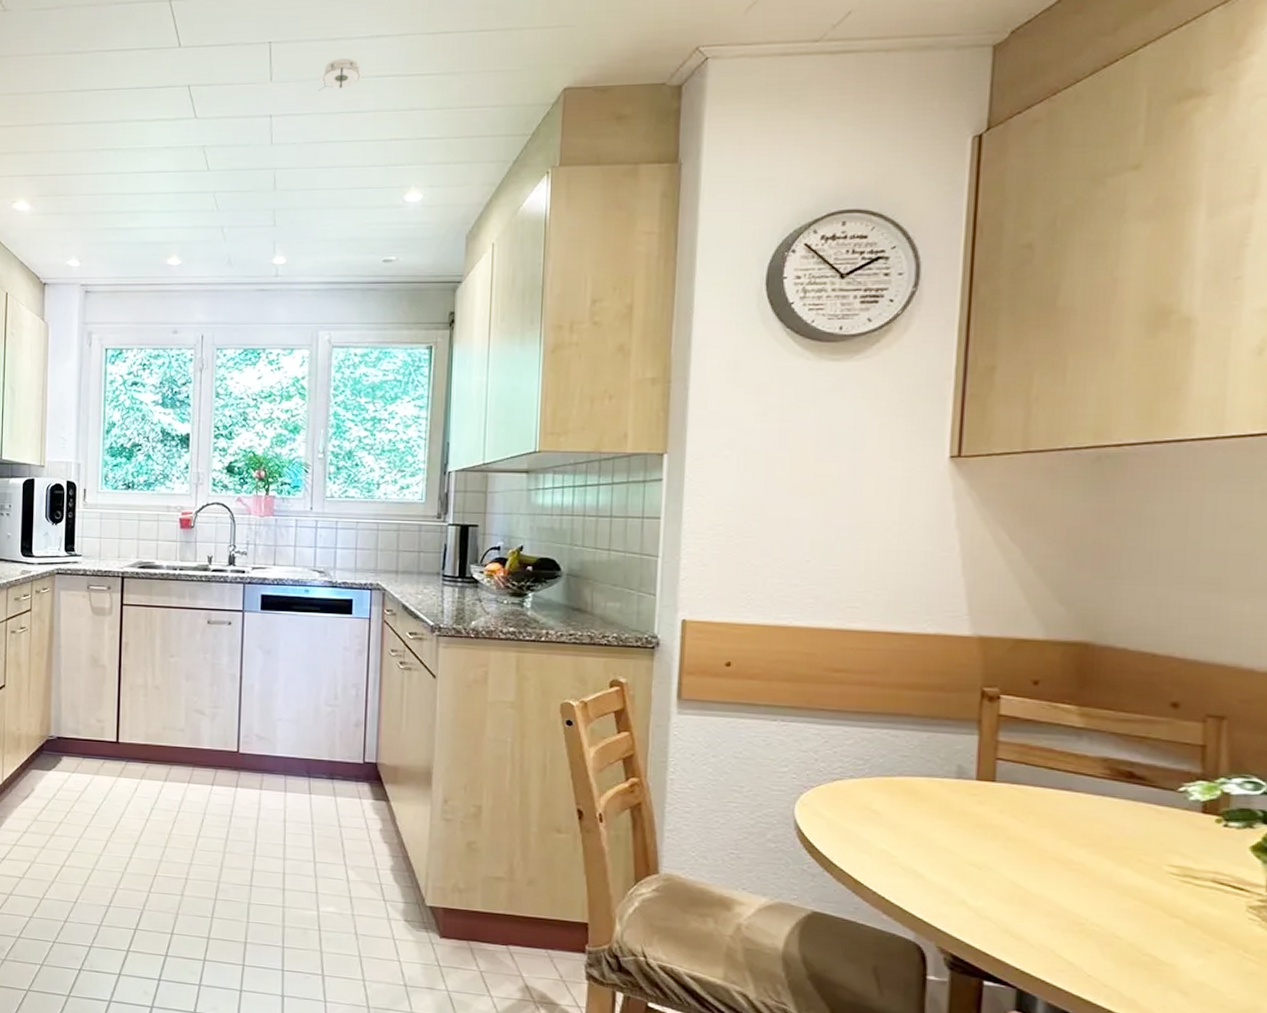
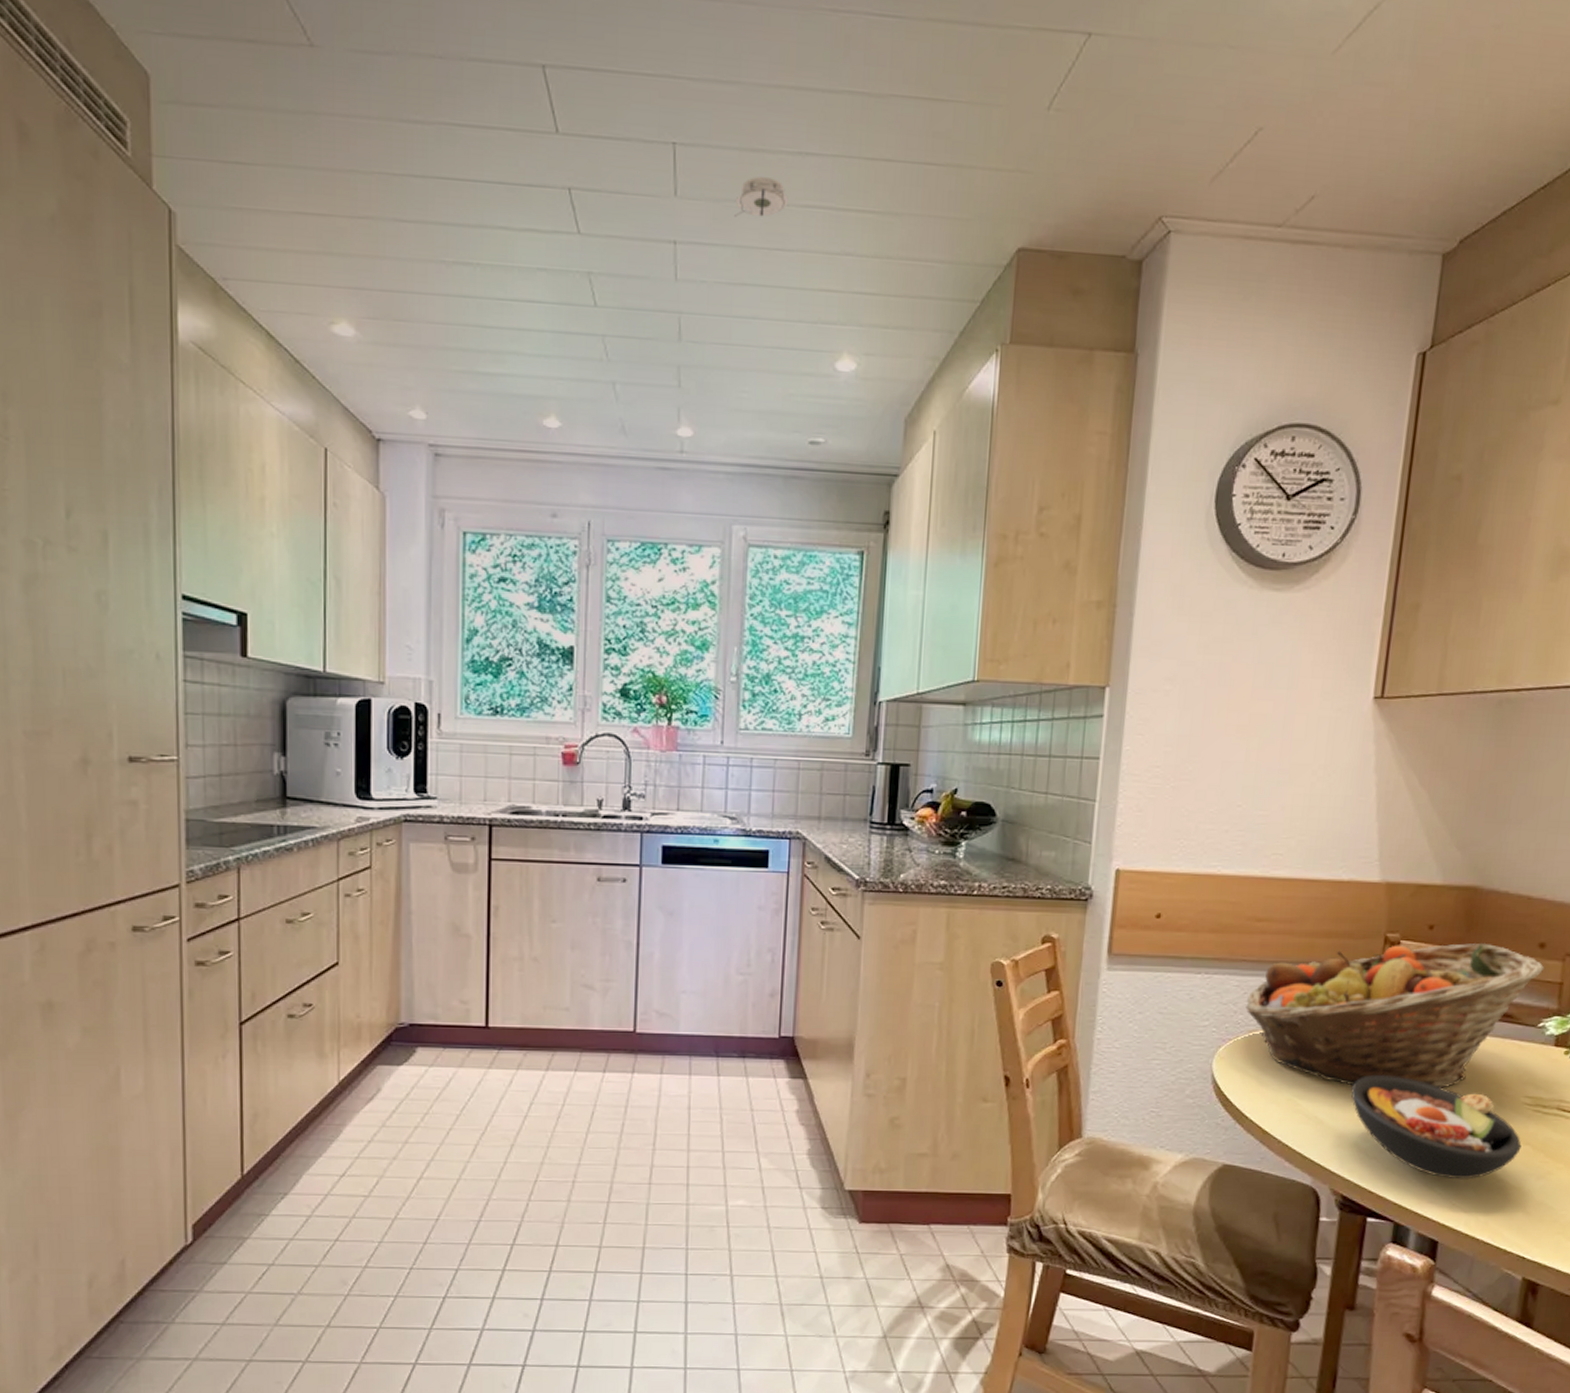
fruit basket: none [827,699,1182,850] -> present [1245,942,1546,1088]
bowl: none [954,831,1170,950] -> present [1350,1075,1522,1180]

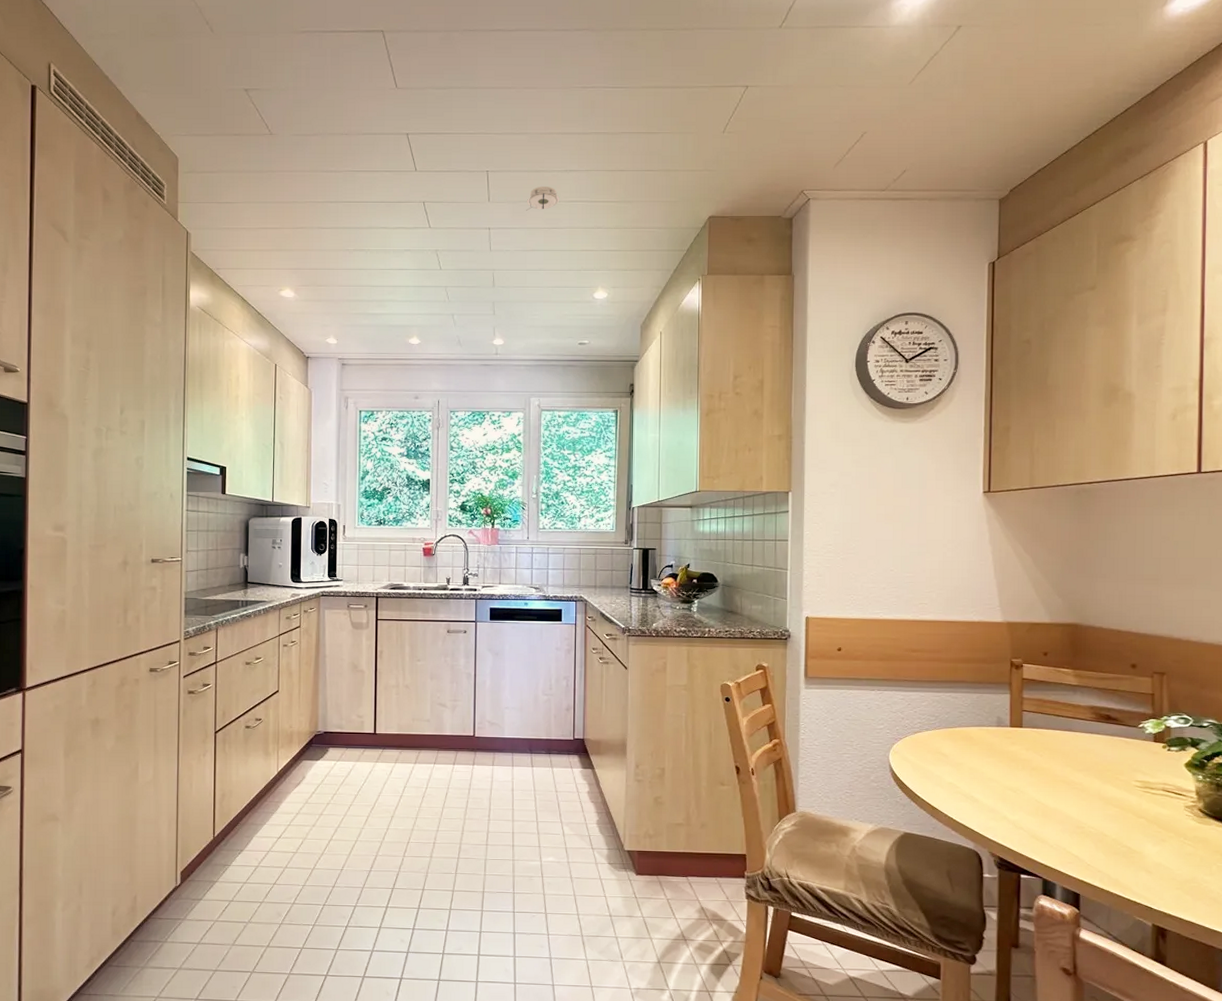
fruit basket: present [1245,942,1546,1088] -> none [910,665,1139,775]
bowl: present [1350,1075,1522,1180] -> none [997,765,1138,845]

